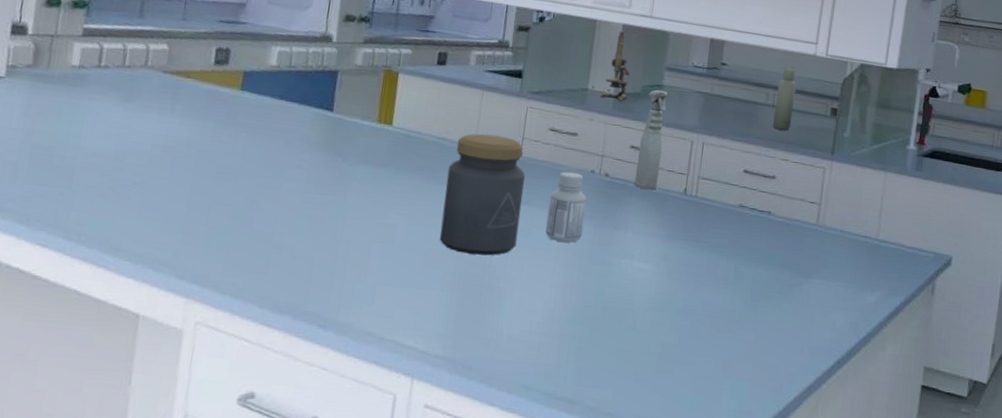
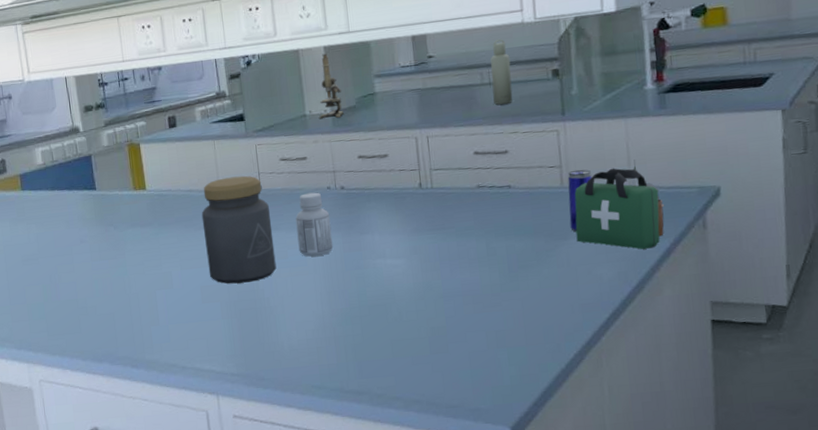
spray bottle: present [634,89,668,191] -> none [364,97,392,193]
first-aid kit: none [816,210,903,304] -> present [567,159,665,249]

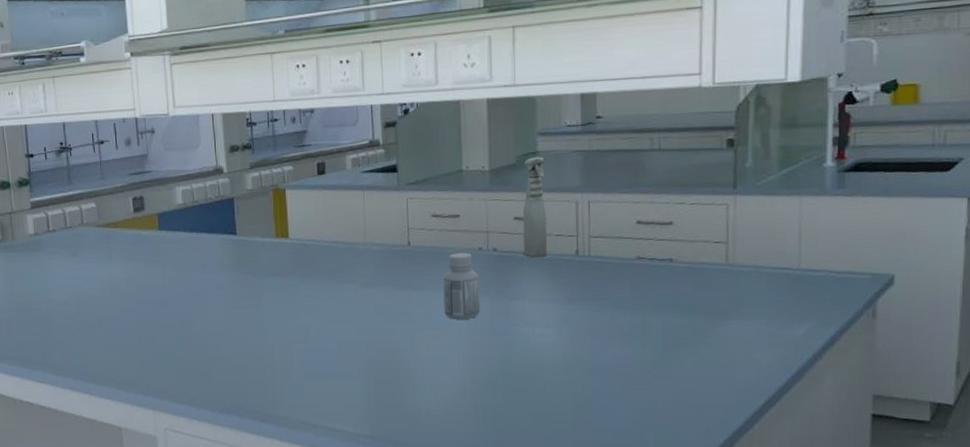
jar: present [201,175,277,284] -> none [345,230,419,342]
microscope: present [318,53,344,120] -> none [475,106,502,176]
spray bottle: none [364,97,392,193] -> present [522,157,548,258]
bottle: present [490,39,513,105] -> none [662,103,684,173]
first-aid kit: present [567,159,665,249] -> none [731,240,834,335]

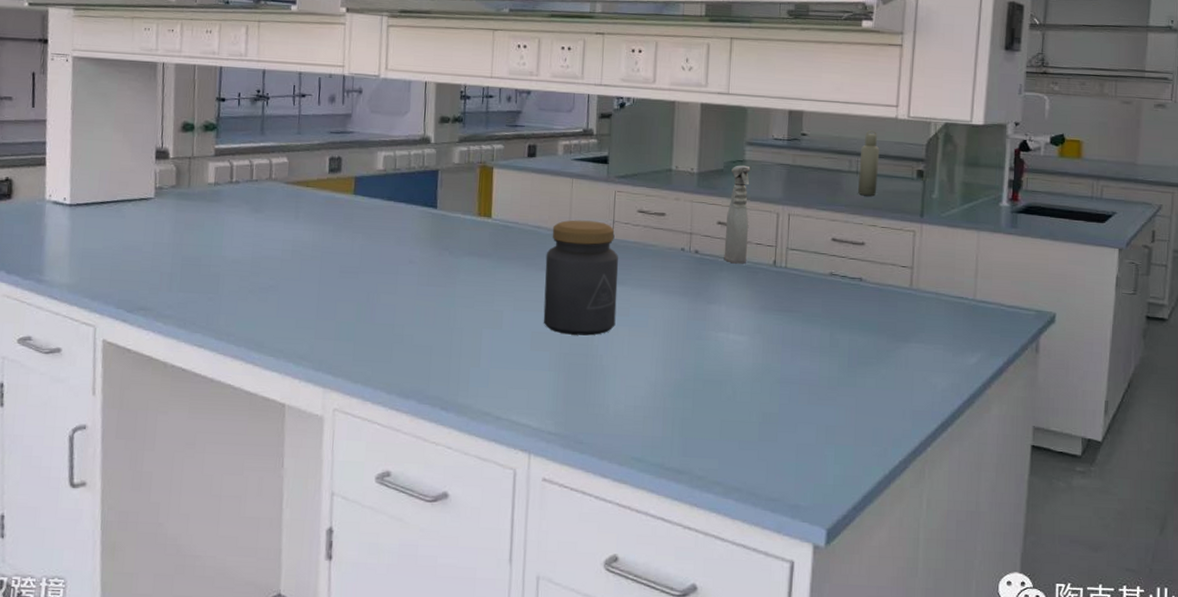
jar: none [345,230,419,342] -> present [543,220,619,336]
medicine bottle: present [443,252,481,320] -> none [642,251,680,319]
bottle: none [662,103,684,173] -> present [858,130,880,196]

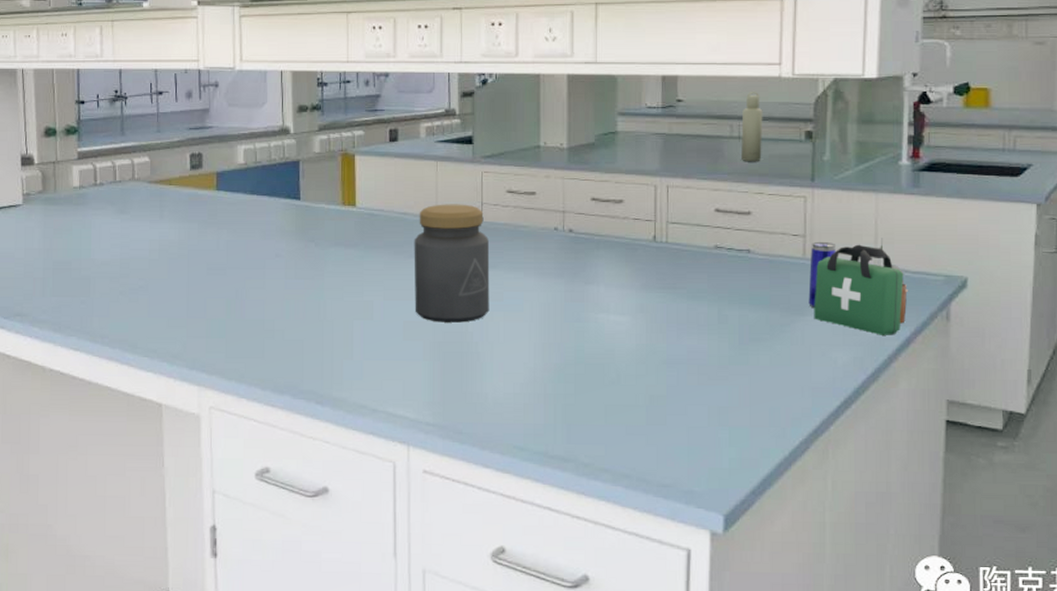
spray bottle: present [724,165,751,264] -> none [600,137,625,241]
first-aid kit: none [913,273,1004,364] -> present [808,238,909,335]

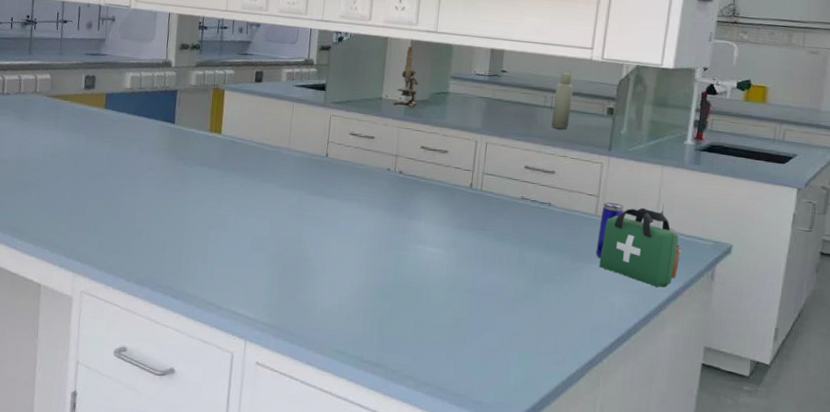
jar: present [414,204,490,323] -> none [262,139,331,241]
microscope: none [553,82,581,154] -> present [392,46,419,108]

